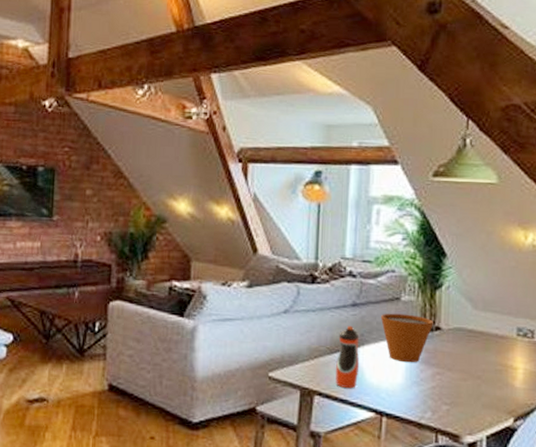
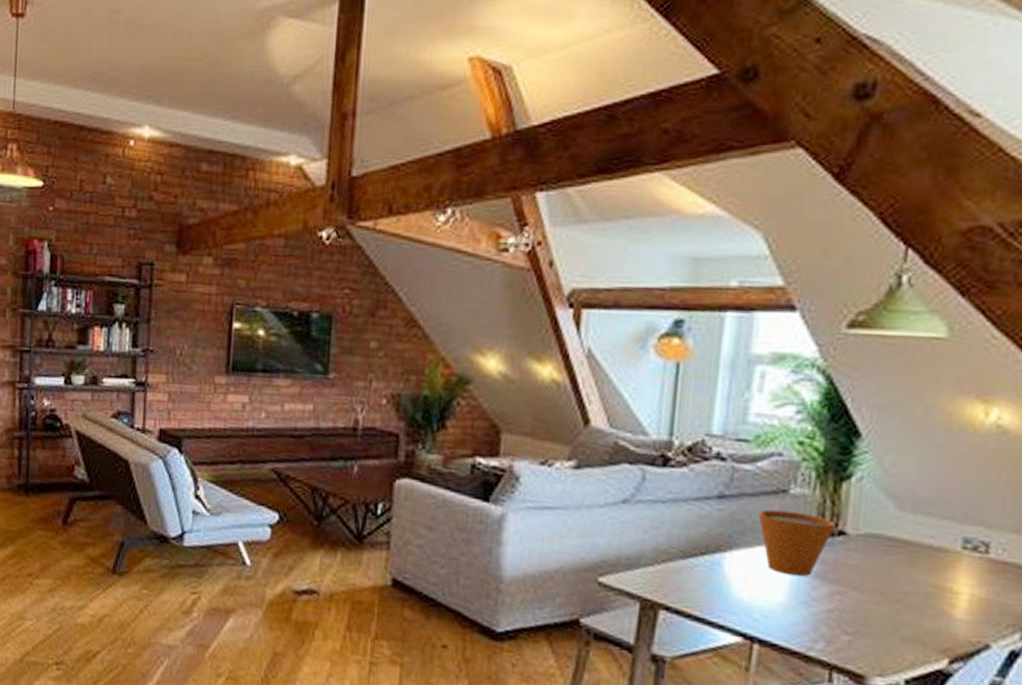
water bottle: present [335,325,359,389] -> none [689,523,725,605]

